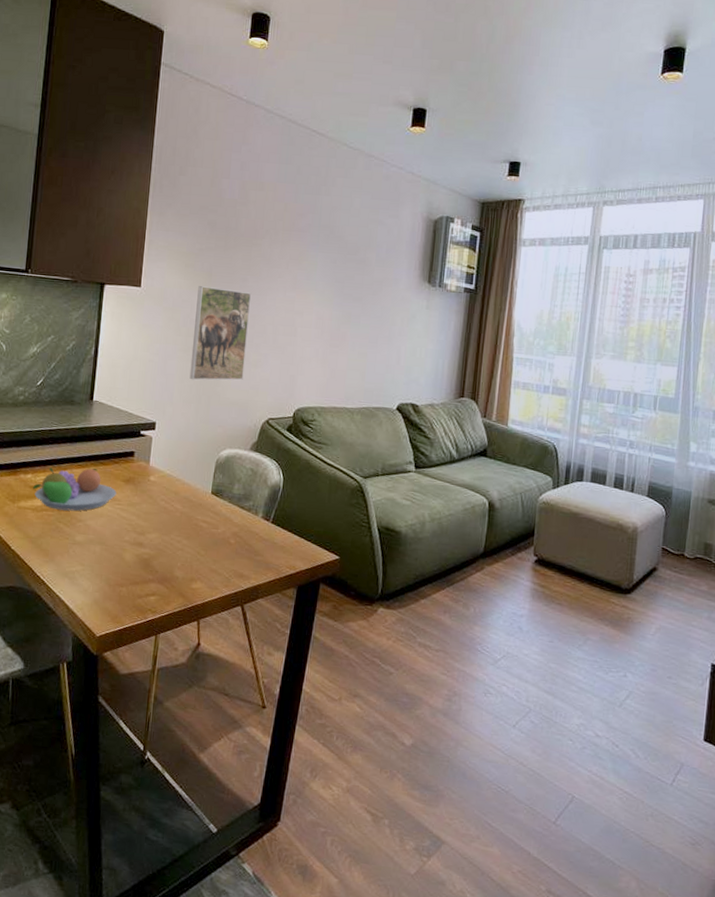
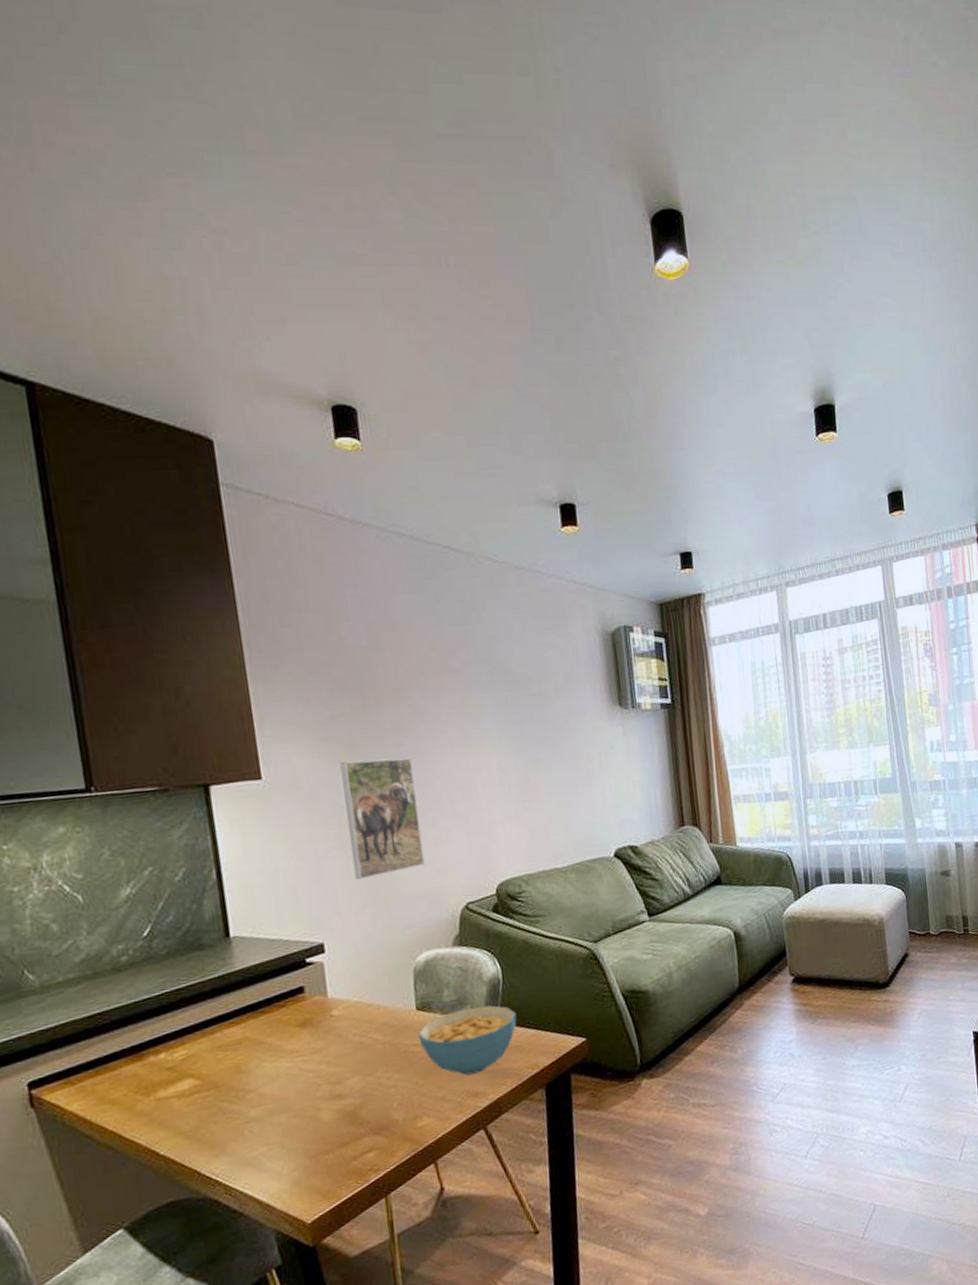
fruit bowl: present [33,468,117,511] -> none [171,1021,292,1088]
cereal bowl: none [208,503,287,559] -> present [418,1005,517,1076]

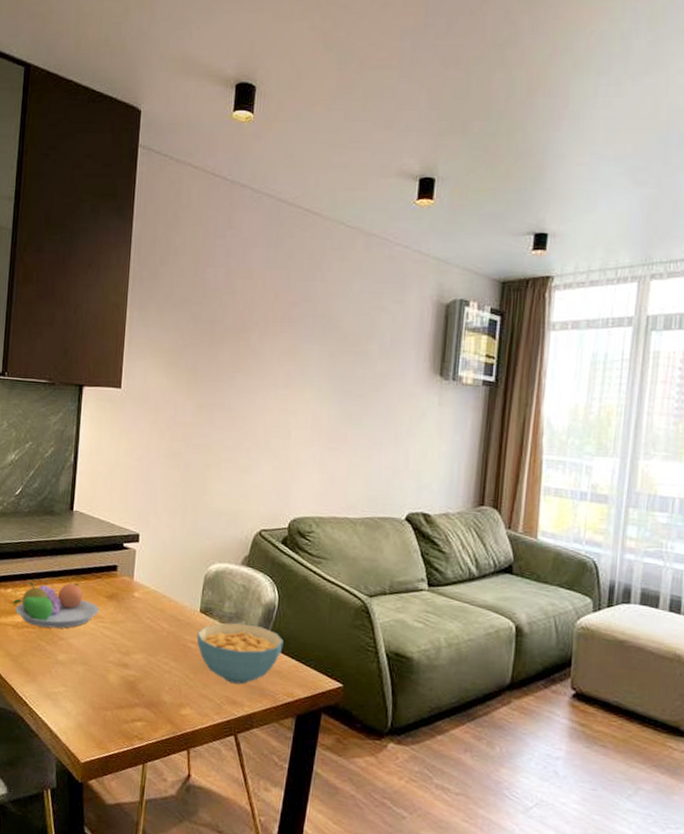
fruit bowl: none [171,1021,292,1088] -> present [13,582,99,629]
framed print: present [340,758,425,881] -> none [174,385,240,489]

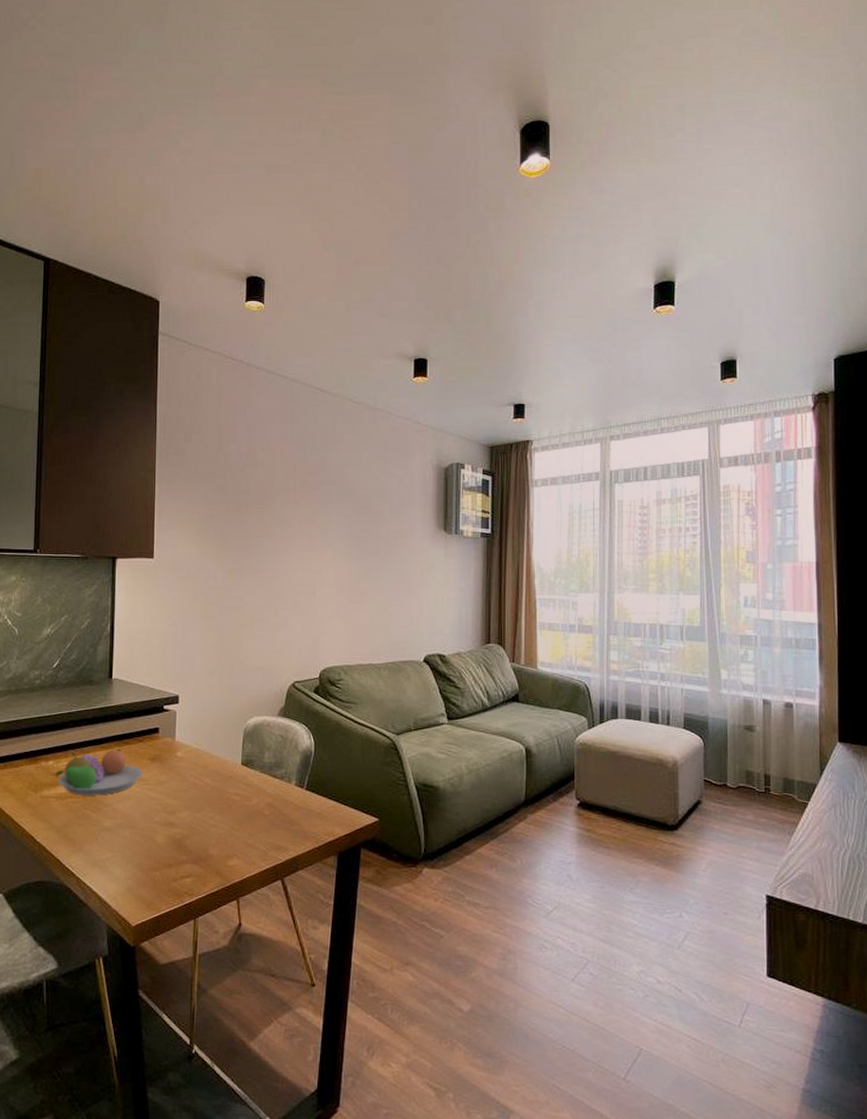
cereal bowl: present [196,622,284,685] -> none [240,771,321,830]

